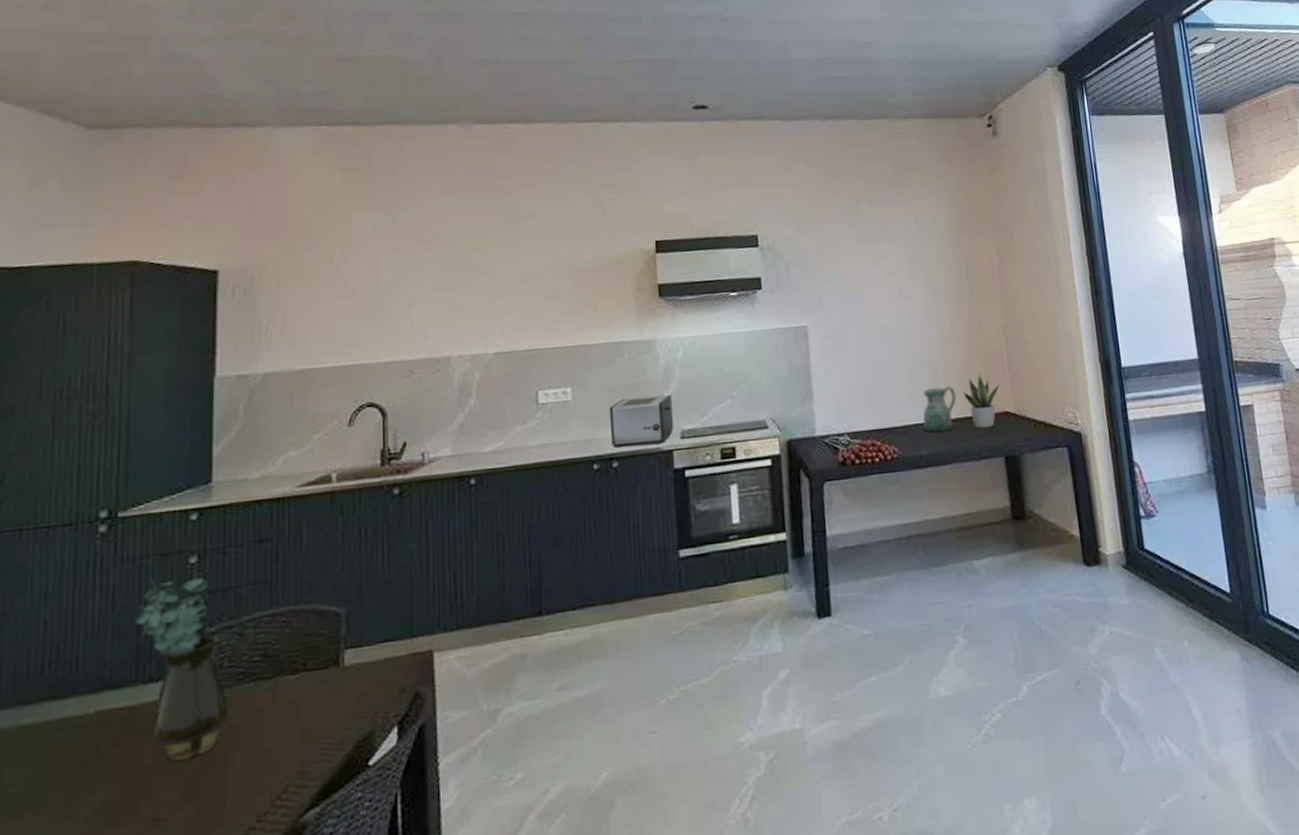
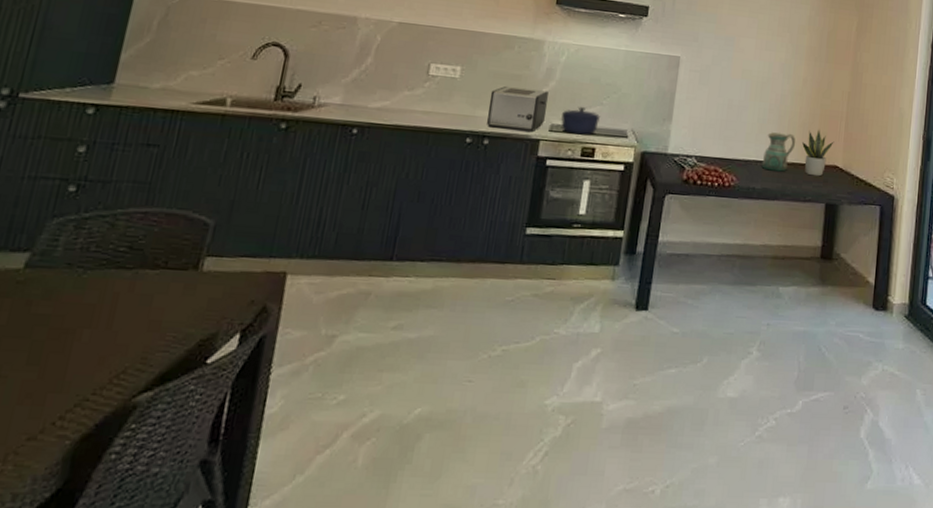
vase: present [134,572,228,761] -> none [10,157,92,327]
cooking pot: none [690,403,734,437] -> present [560,106,600,136]

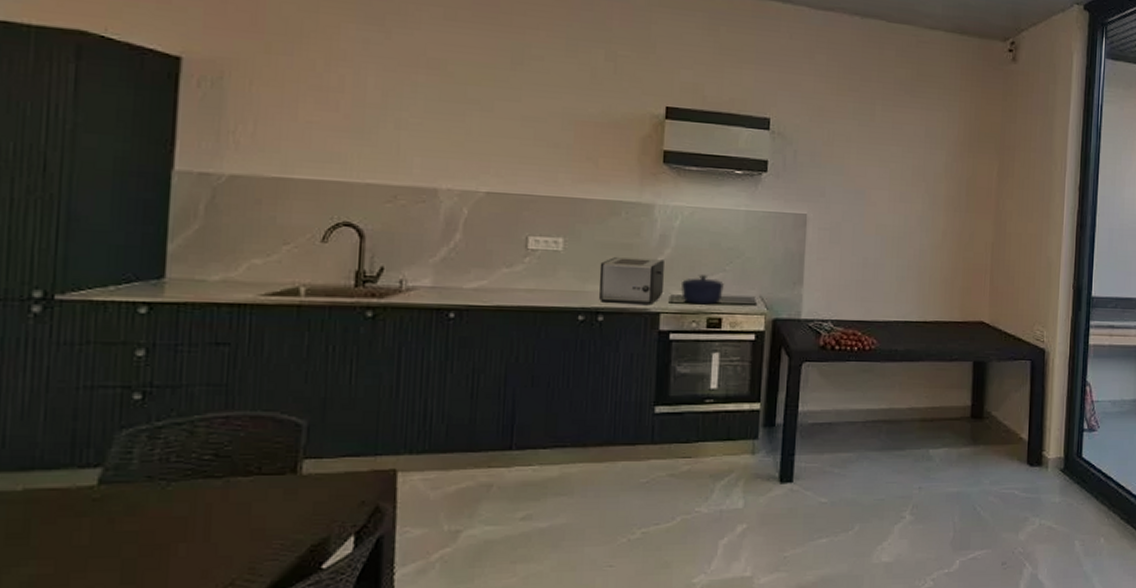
ceramic pitcher: present [761,132,796,172] -> none [903,290,939,331]
potted plant: present [802,129,834,177] -> none [945,284,979,334]

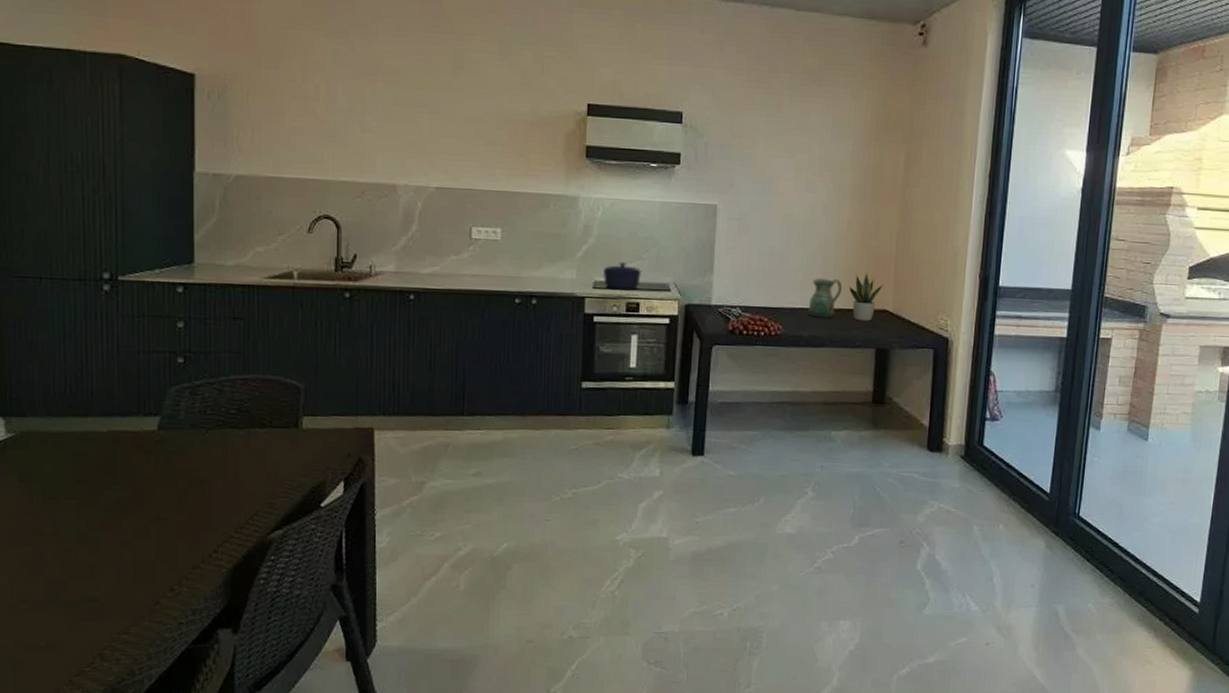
toaster: present [599,256,664,306] -> none [532,245,588,290]
ceramic pitcher: none [903,290,939,331] -> present [807,278,843,319]
potted plant: none [945,284,979,334] -> present [849,273,883,322]

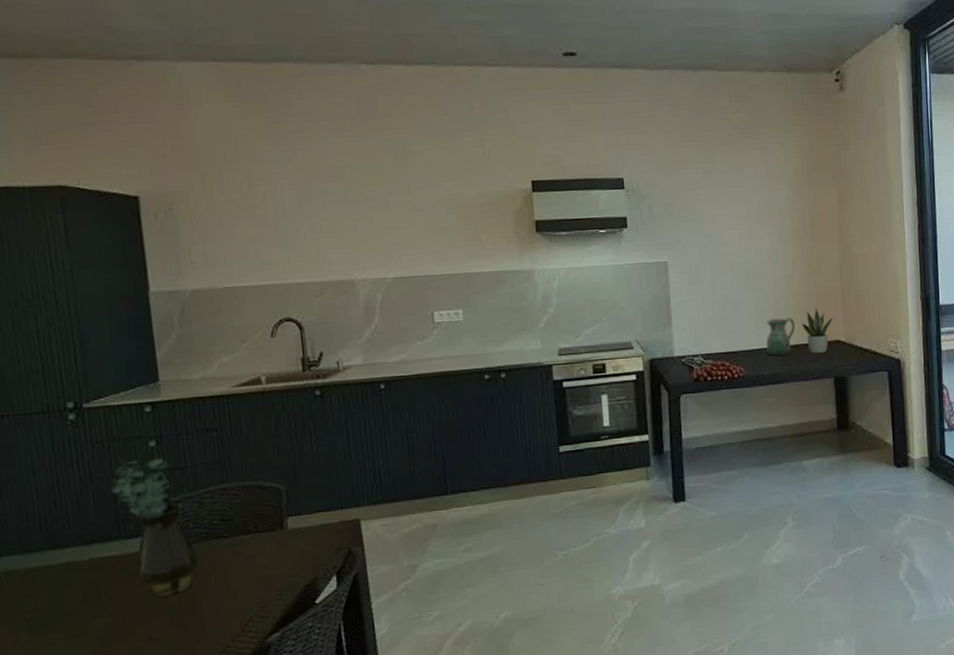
vase: none [135,334,211,478] -> present [110,454,198,597]
cooking pot: present [602,261,641,291] -> none [566,326,604,355]

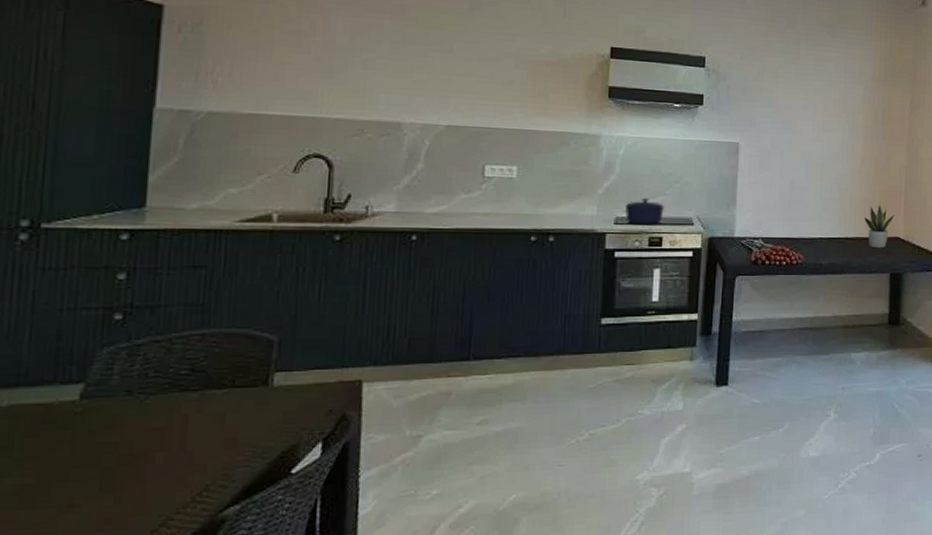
vase: present [110,454,198,597] -> none [54,288,152,455]
cooking pot: none [566,326,604,355] -> present [624,197,664,226]
ceramic pitcher: present [766,317,796,356] -> none [827,210,859,247]

